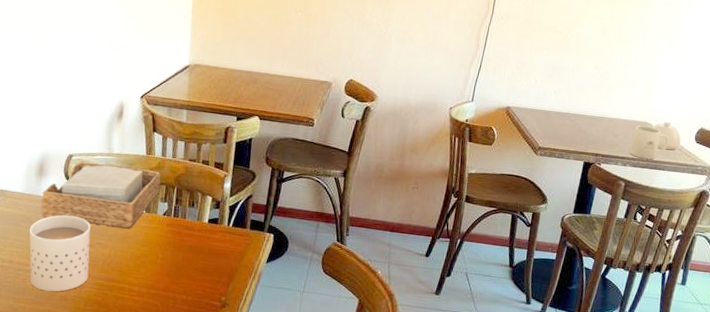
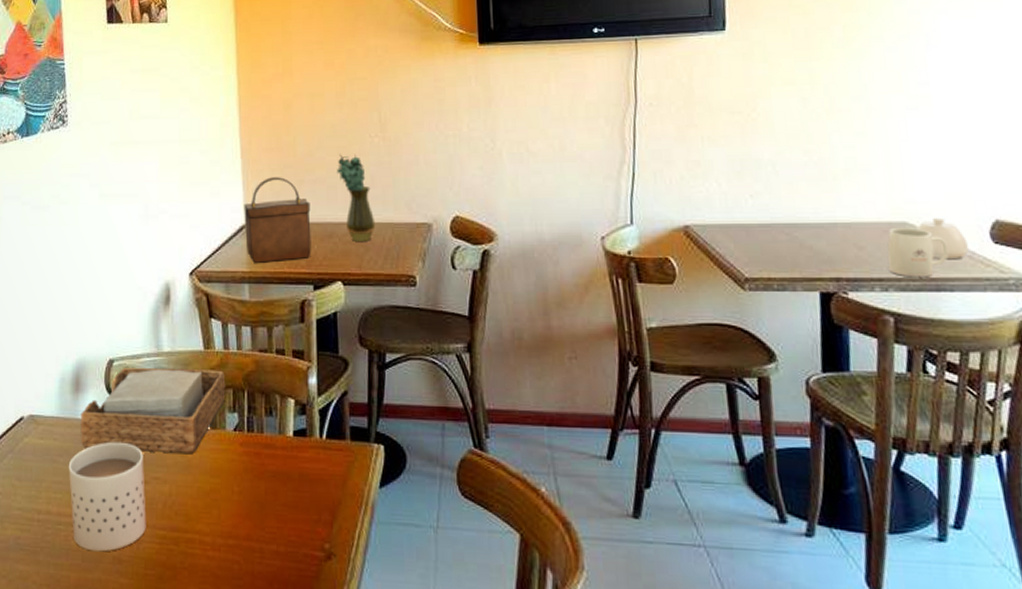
handbag: none [188,31,243,97] -> present [244,177,311,264]
vase: none [266,21,290,90] -> present [337,154,376,241]

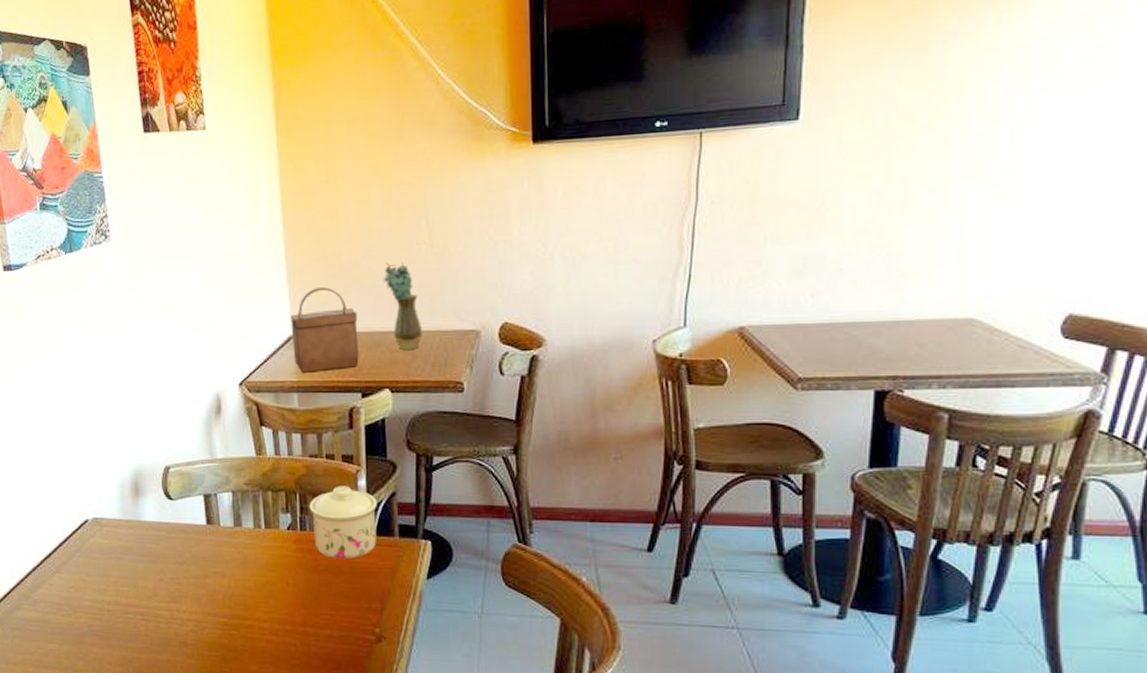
mug: present [68,441,147,552] -> none [133,541,209,637]
napkin holder: present [80,367,226,454] -> none [141,473,279,551]
sugar bowl: none [257,383,328,465] -> present [309,486,377,560]
mug: present [887,228,949,278] -> none [949,324,1015,374]
sugar bowl: present [915,217,969,260] -> none [981,312,1036,356]

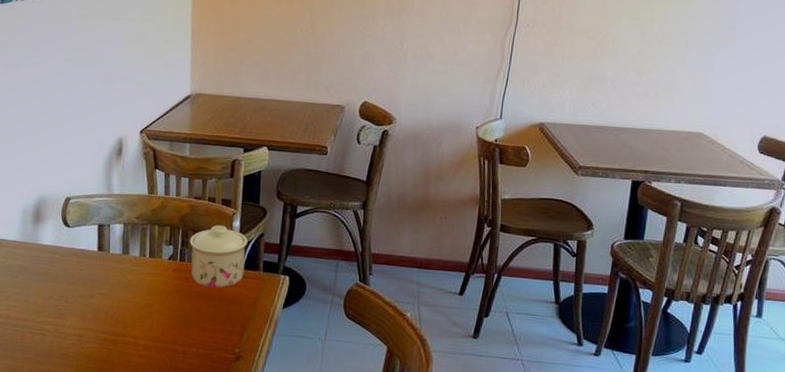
handbag: present [290,287,359,374] -> none [190,57,247,128]
vase: present [384,262,423,350] -> none [271,43,299,116]

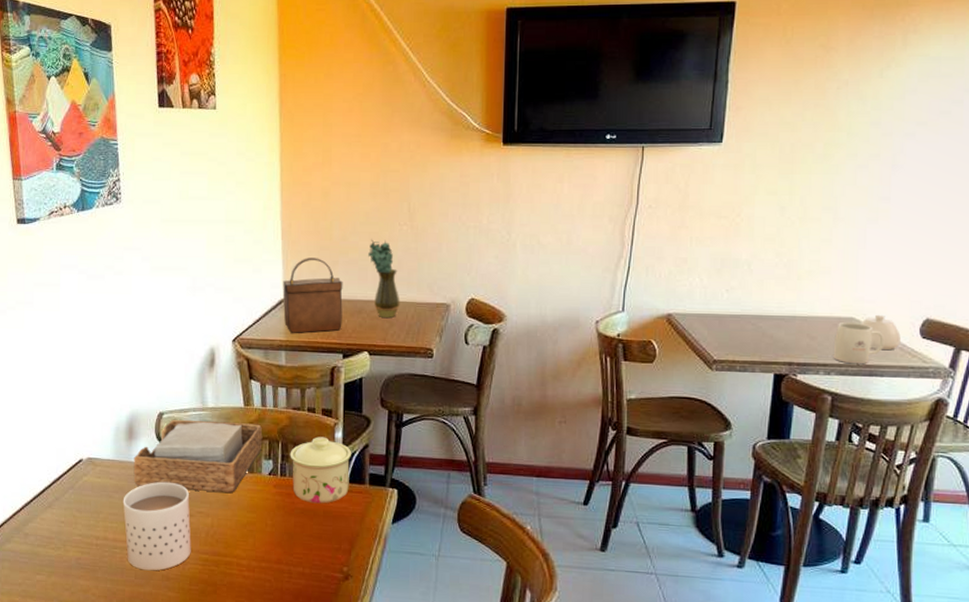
mug: none [26,263,92,349] -> present [122,481,191,571]
napkin holder: none [38,204,165,276] -> present [133,419,263,493]
handbag: none [190,57,247,128] -> present [283,258,343,334]
vase: none [271,43,299,116] -> present [368,239,400,318]
mug: none [683,137,728,175] -> present [833,323,885,364]
sugar bowl: none [707,130,742,163] -> present [859,314,901,351]

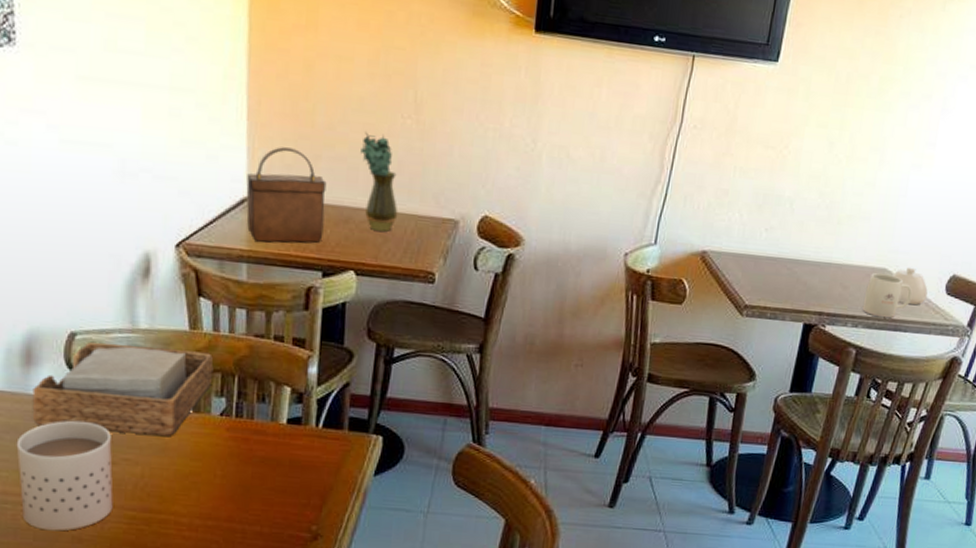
sugar bowl: present [290,436,351,504] -> none [248,371,328,452]

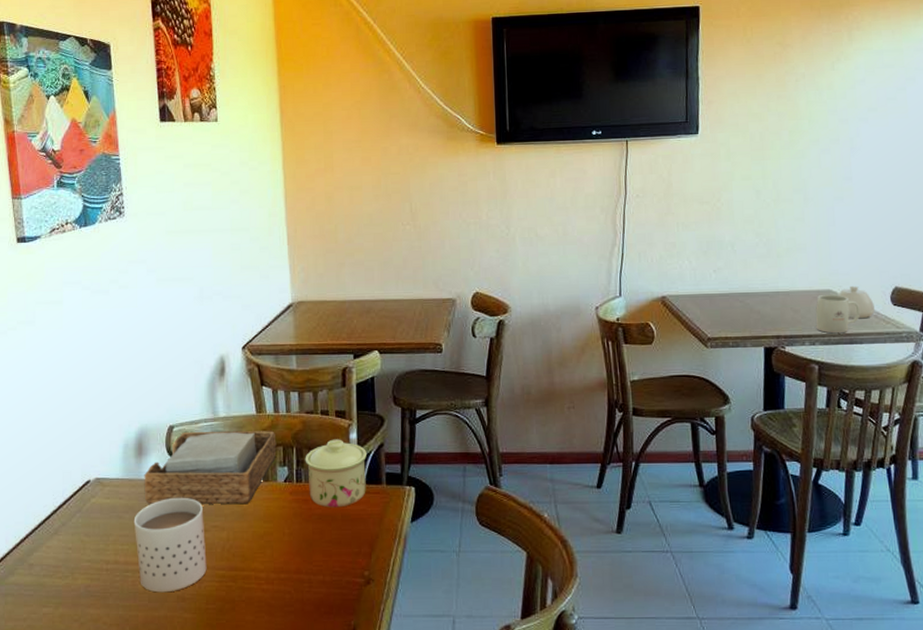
handbag: present [246,147,327,244] -> none [291,261,351,338]
sugar bowl: none [248,371,328,452] -> present [305,439,367,508]
vase: present [360,131,398,232] -> none [374,240,408,316]

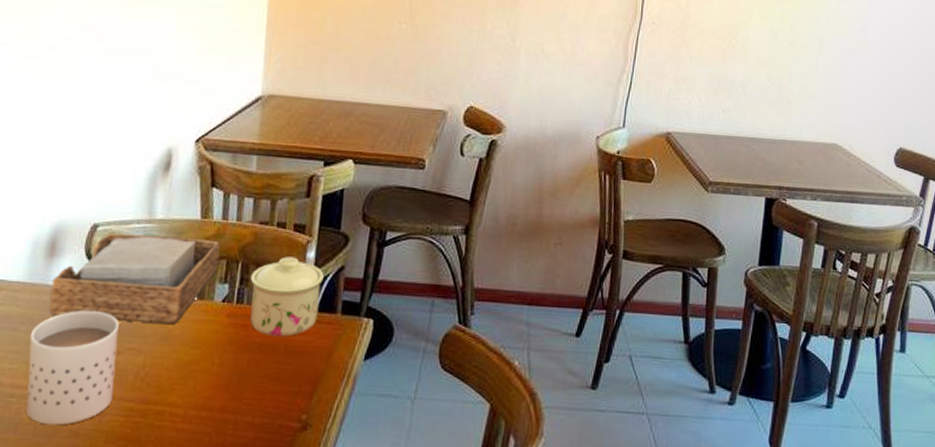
mug: present [815,295,861,334] -> none [819,148,864,191]
sugar bowl: present [836,285,875,319] -> none [842,141,878,178]

